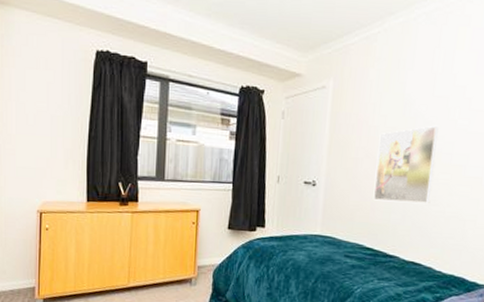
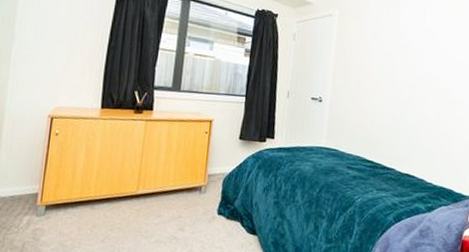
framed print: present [373,125,439,204] -> none [372,53,428,122]

